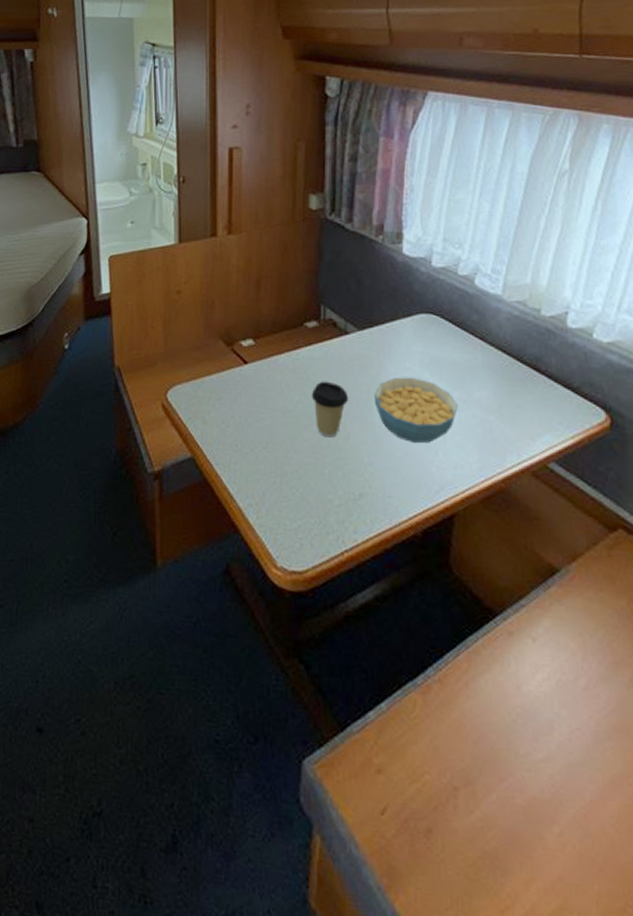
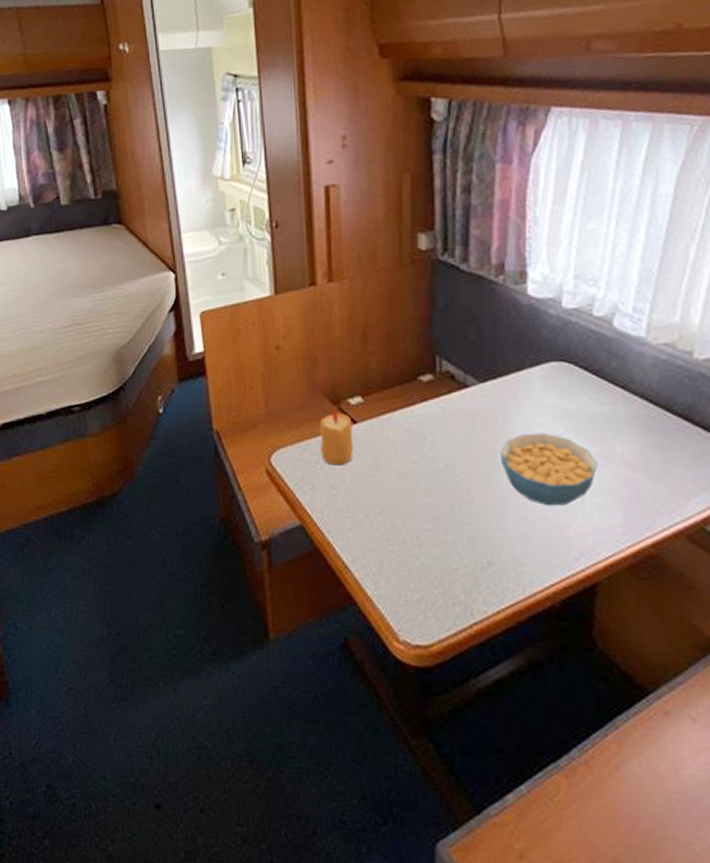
candle: none [213,346,243,402] -> present [319,405,354,466]
coffee cup: present [311,381,349,438] -> none [429,440,472,501]

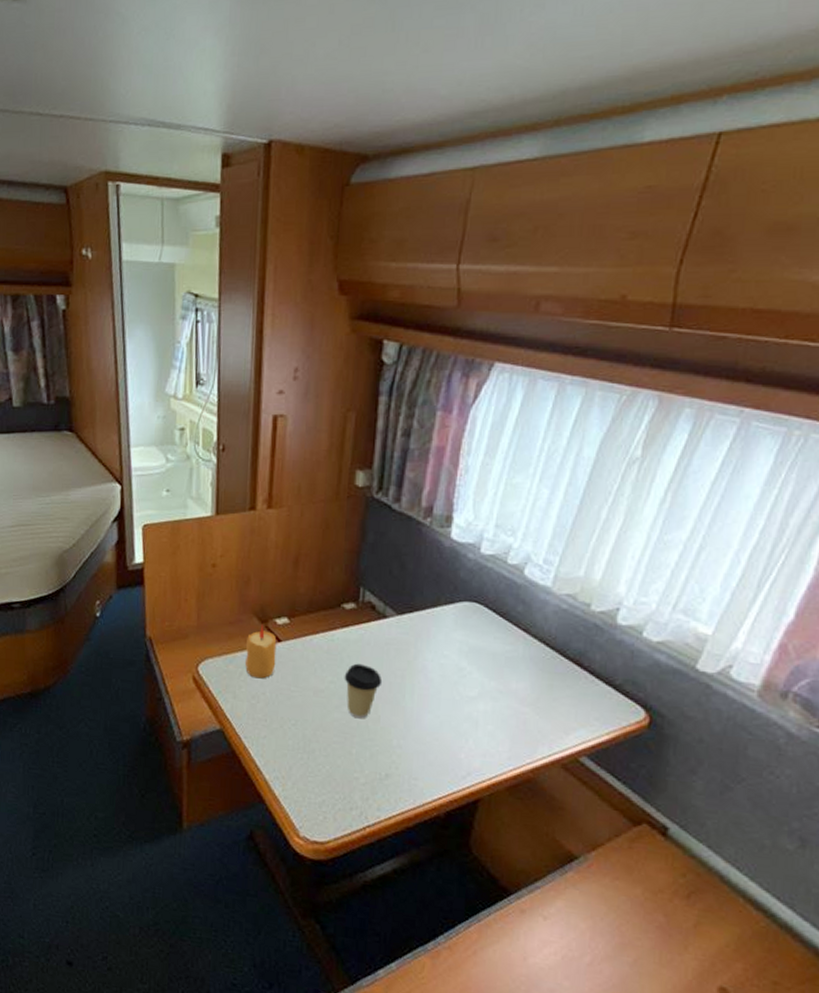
coffee cup: none [429,440,472,501] -> present [344,663,383,719]
cereal bowl: present [500,433,598,507] -> none [407,663,493,730]

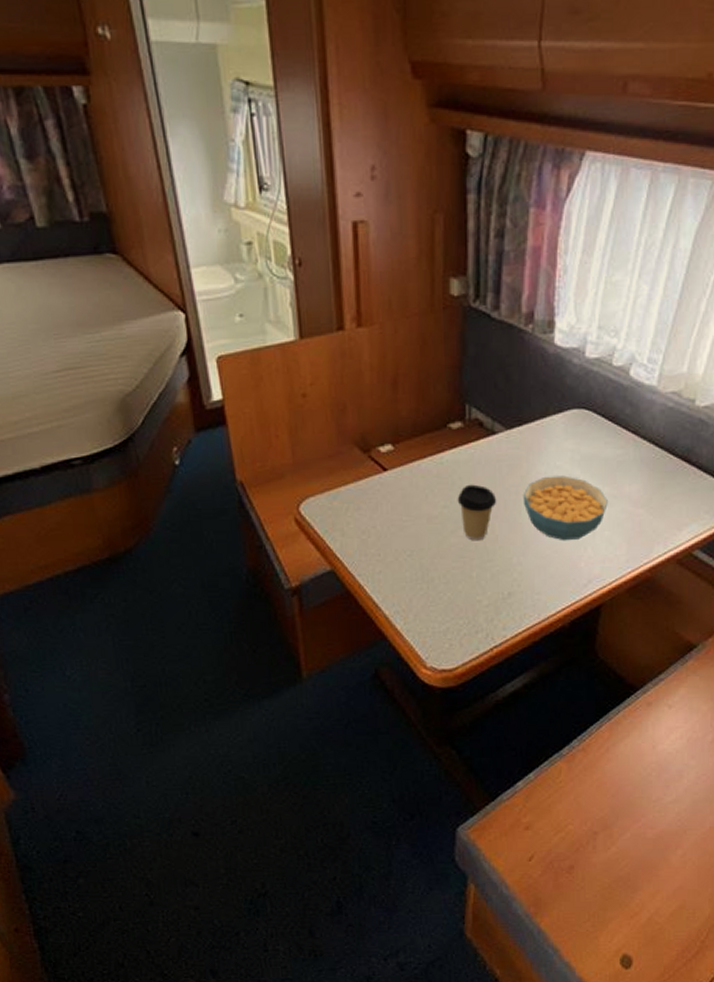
candle: present [245,623,277,679] -> none [349,453,384,512]
cereal bowl: none [407,663,493,730] -> present [522,475,608,541]

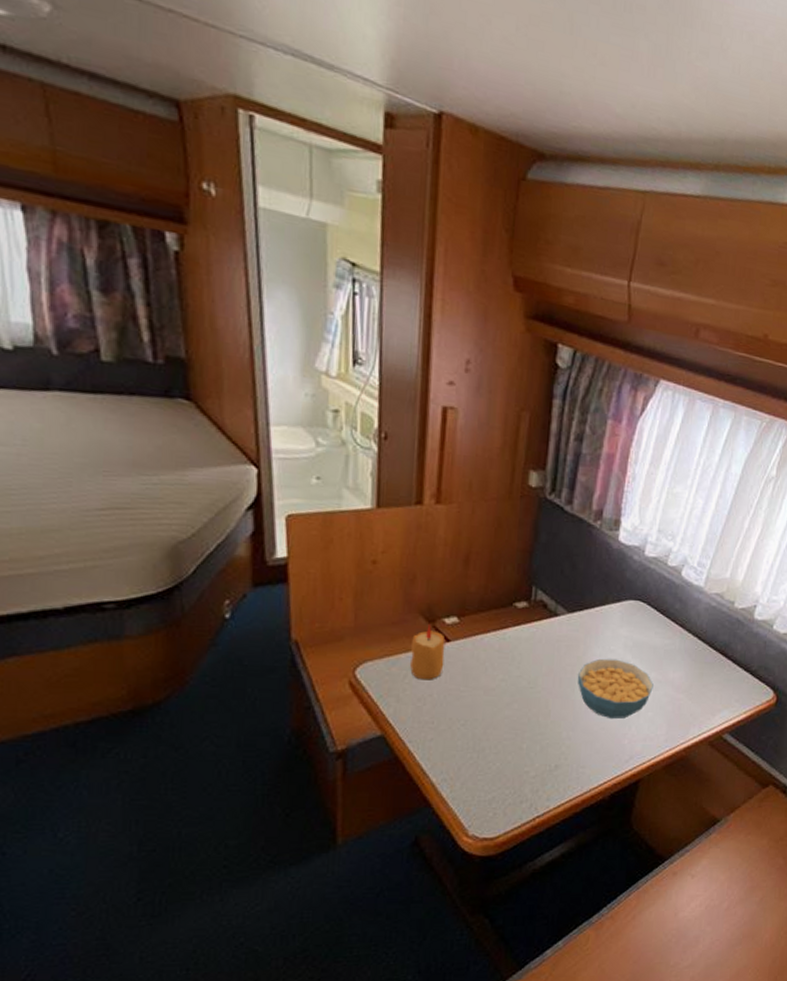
candle: none [349,453,384,512] -> present [410,623,445,680]
coffee cup: present [457,484,497,541] -> none [515,660,553,715]

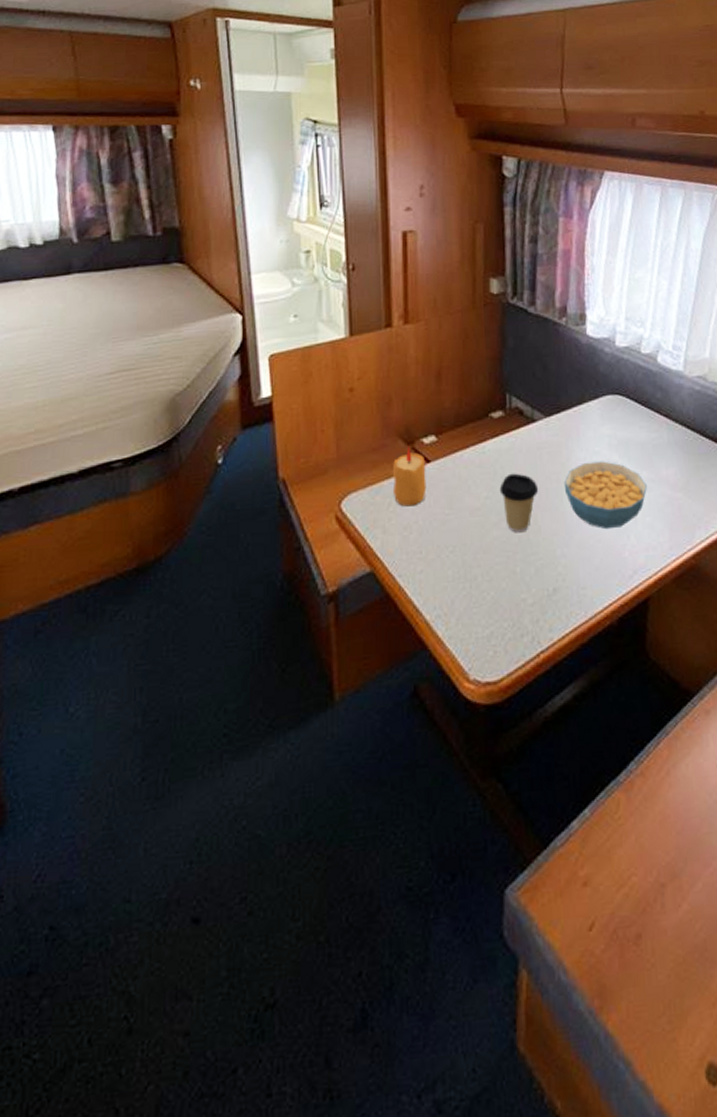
coffee cup: none [515,660,553,715] -> present [499,473,539,533]

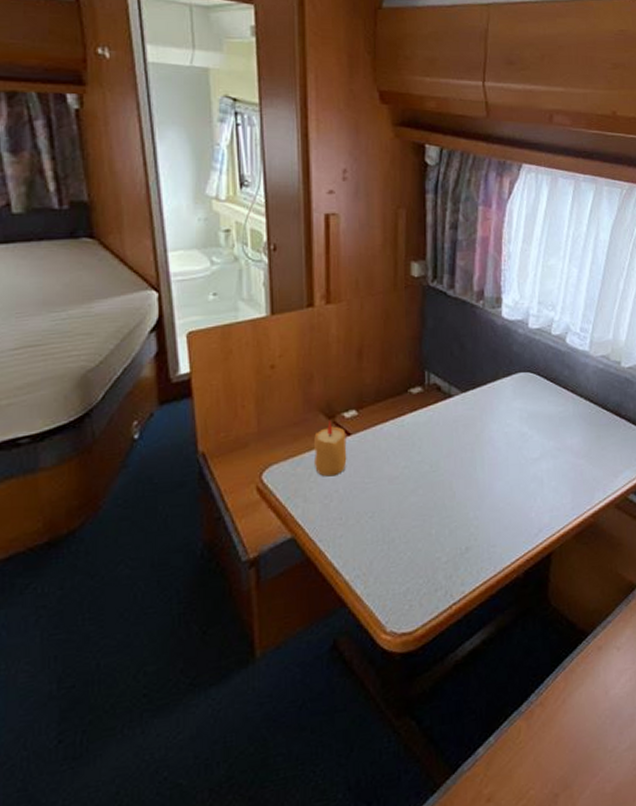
coffee cup: present [499,473,539,533] -> none [417,444,454,499]
cereal bowl: present [563,461,647,530] -> none [477,432,553,494]

